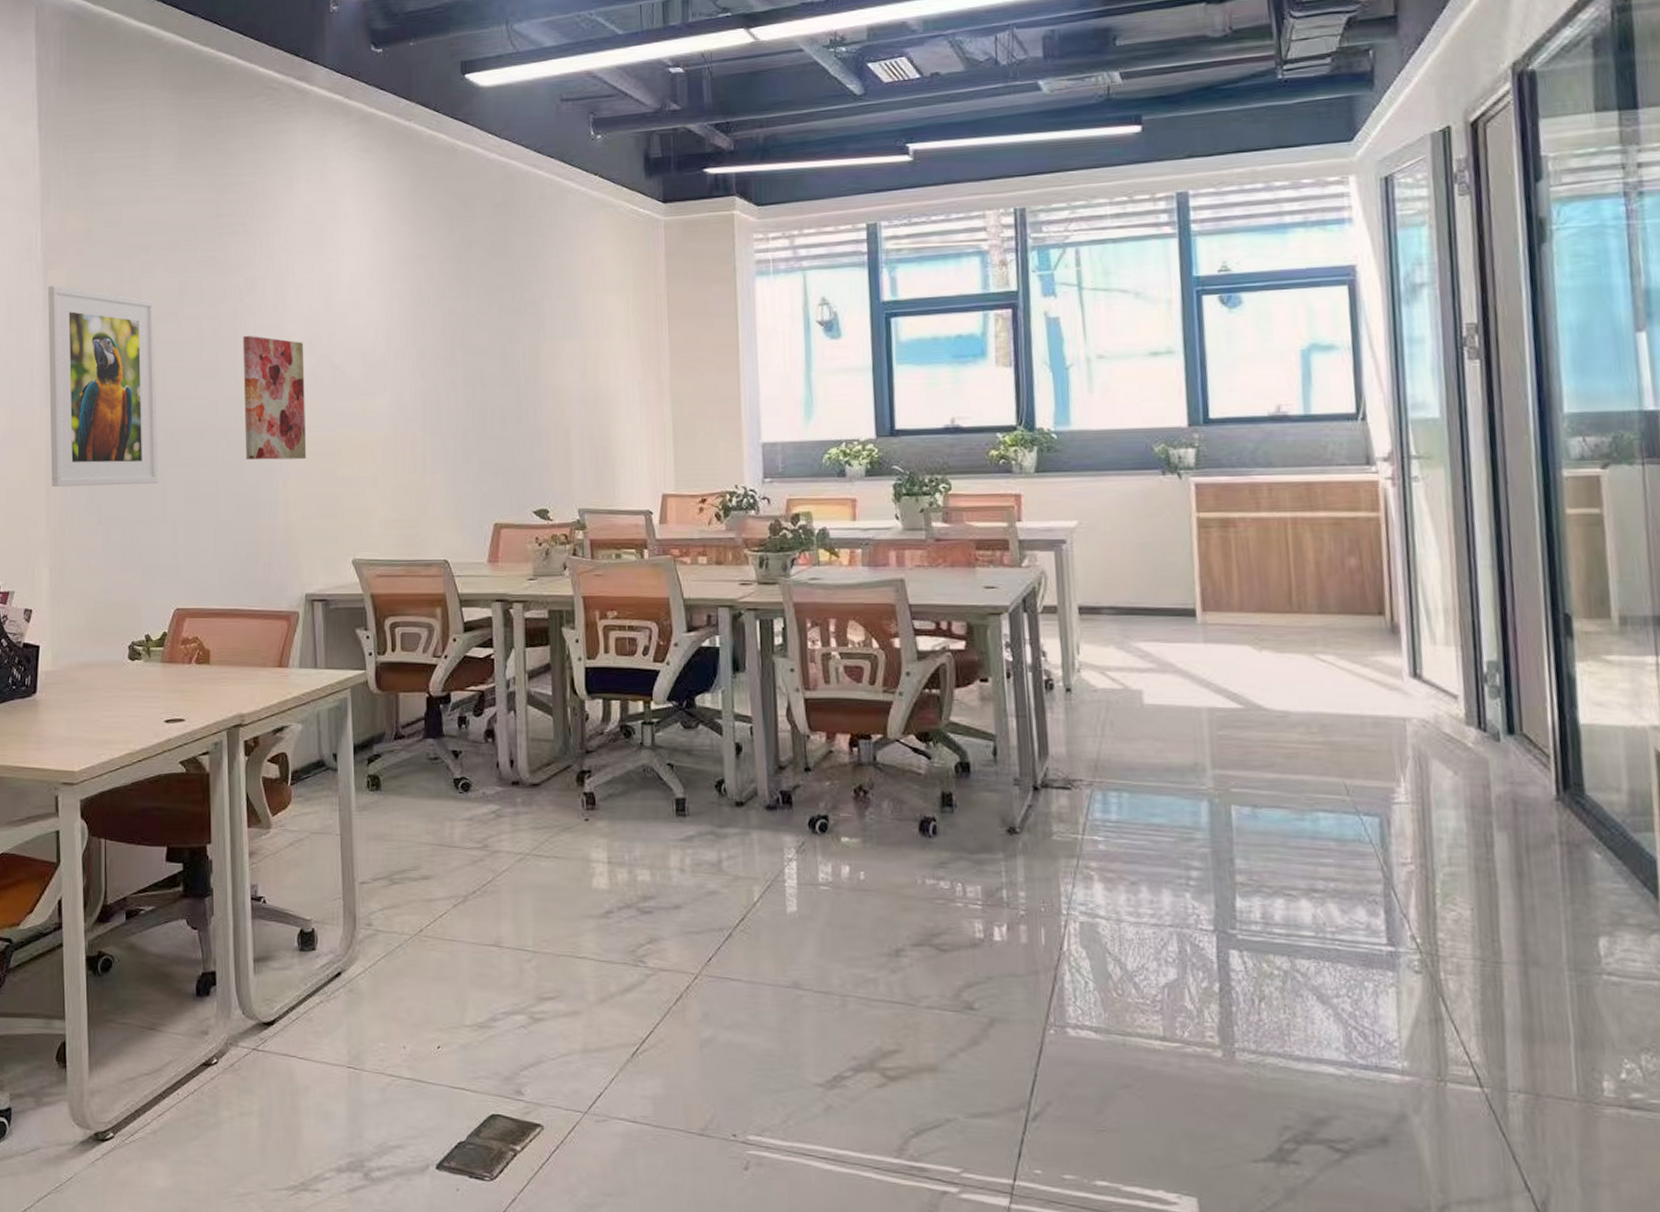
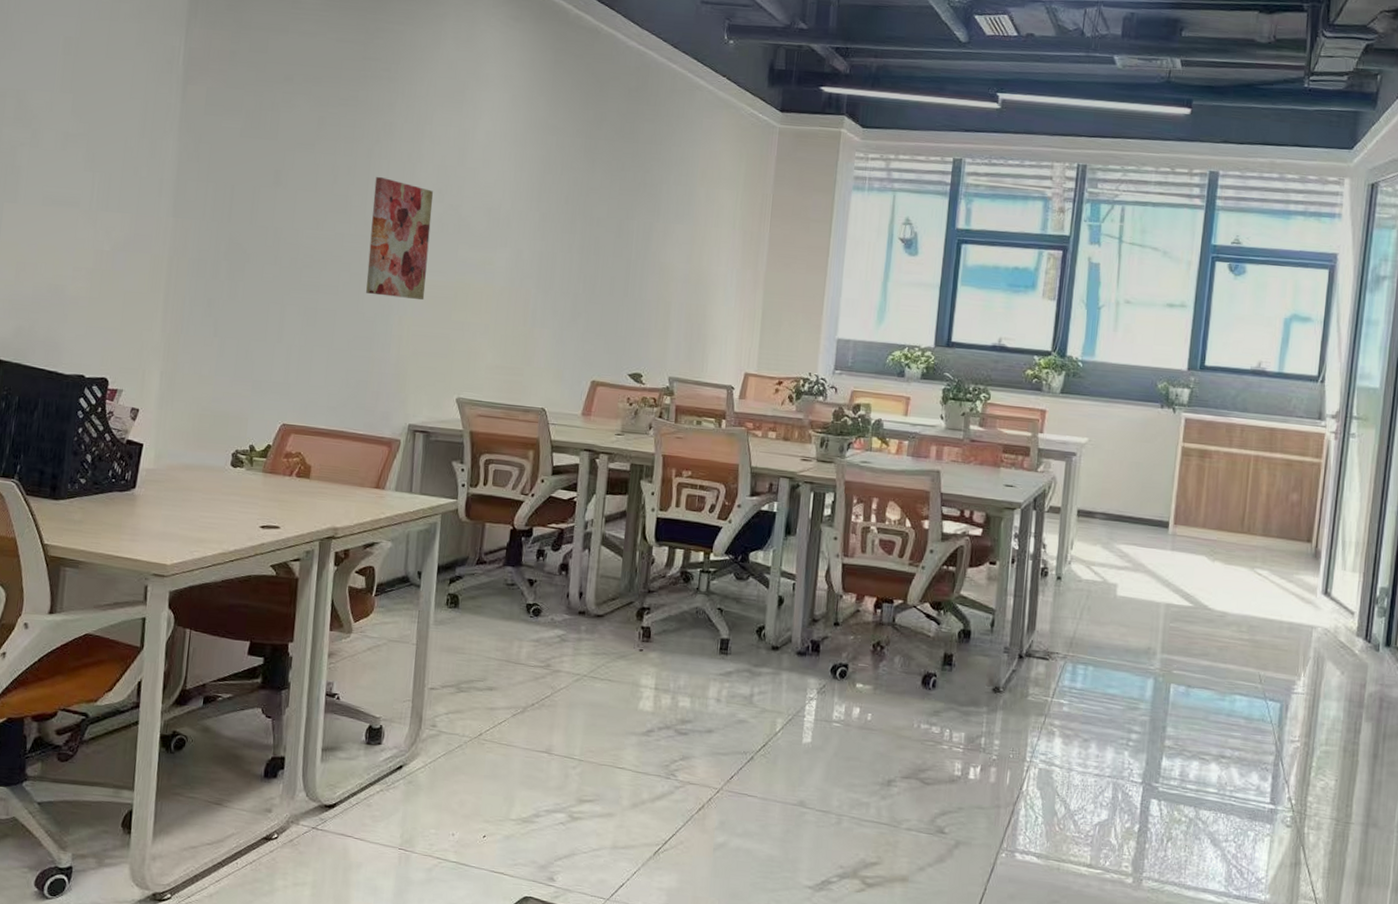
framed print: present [48,286,158,487] -> none [170,100,292,305]

